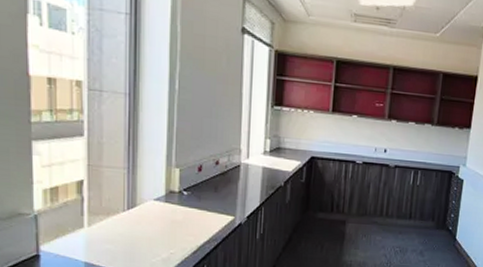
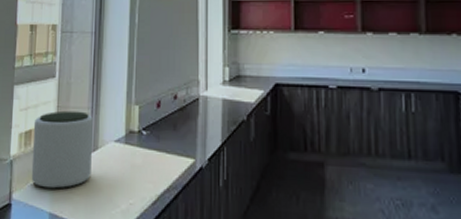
plant pot: none [60,169,130,242] -> present [31,110,93,190]

